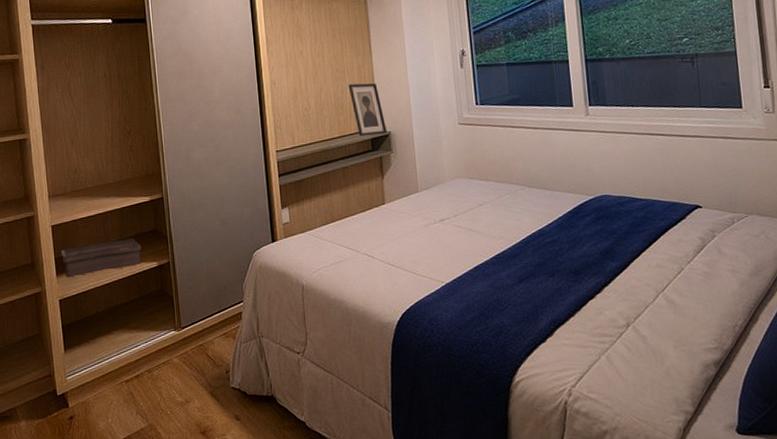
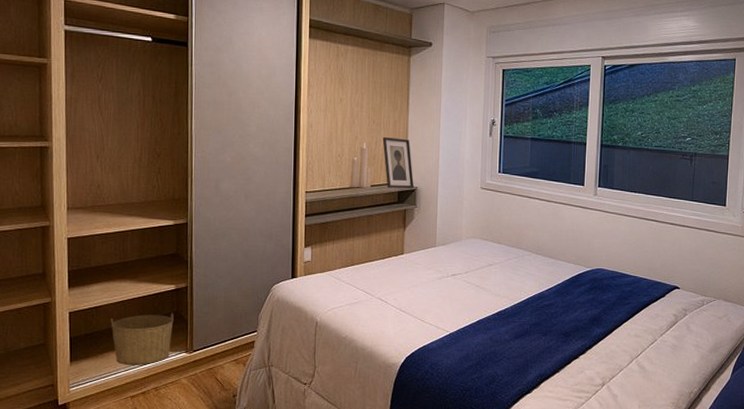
decorative box: present [61,238,142,278] -> none [75,259,160,292]
basket: none [98,291,160,349] -> present [110,313,174,365]
candle: none [318,92,343,141] -> present [349,142,371,189]

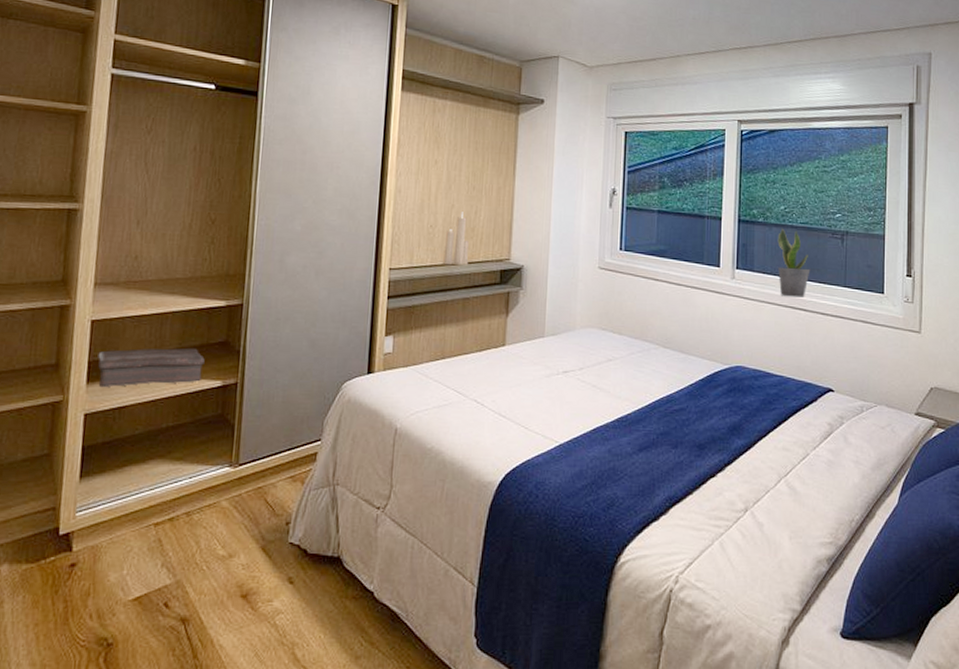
decorative box: none [75,259,160,292] -> present [98,347,205,388]
basket: present [110,313,174,365] -> none [136,416,218,483]
picture frame: present [382,137,414,189] -> none [483,206,520,268]
potted plant: none [634,151,663,210] -> present [777,228,811,298]

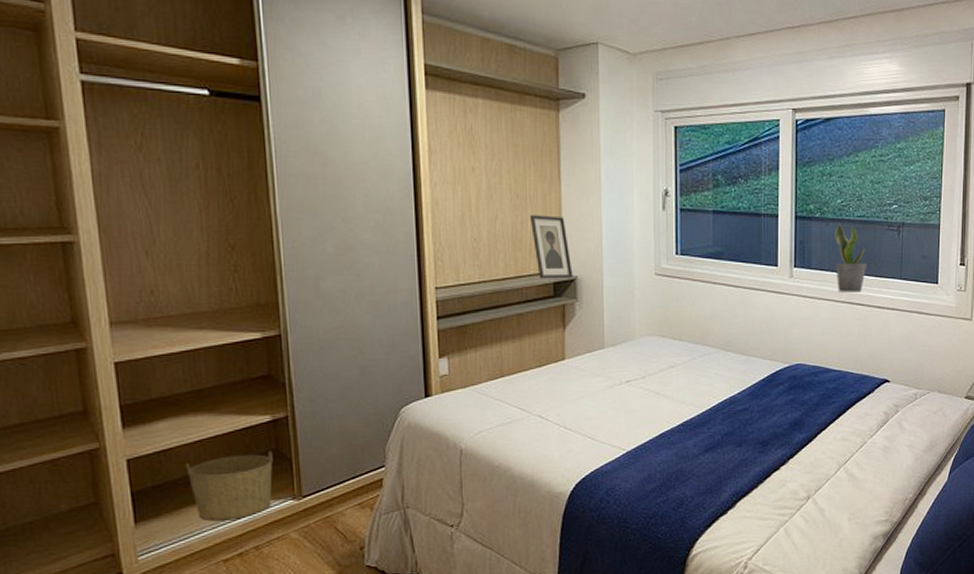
decorative box: present [98,347,205,388] -> none [129,383,249,432]
basket: none [136,416,218,483] -> present [185,451,273,522]
candle: present [442,212,469,266] -> none [491,222,519,281]
picture frame: none [483,206,520,268] -> present [529,215,573,279]

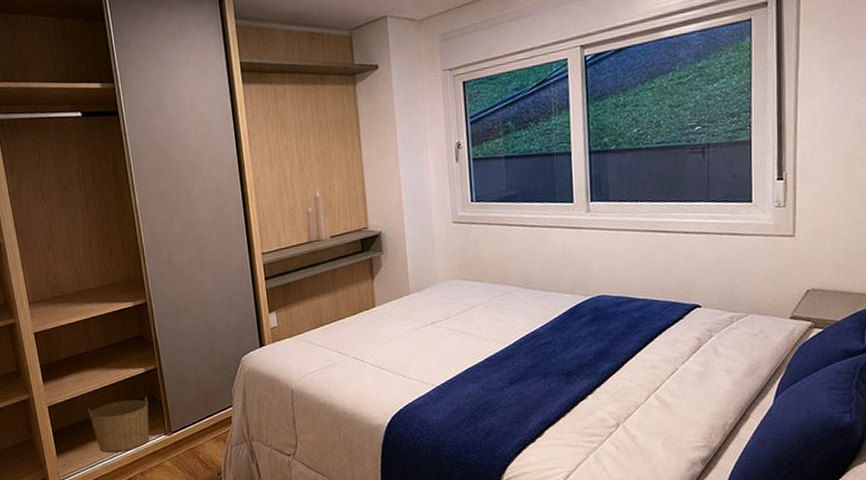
candle: none [491,222,519,281] -> present [305,190,331,243]
picture frame: present [529,215,573,279] -> none [336,179,377,237]
potted plant: present [835,223,867,292] -> none [632,152,670,222]

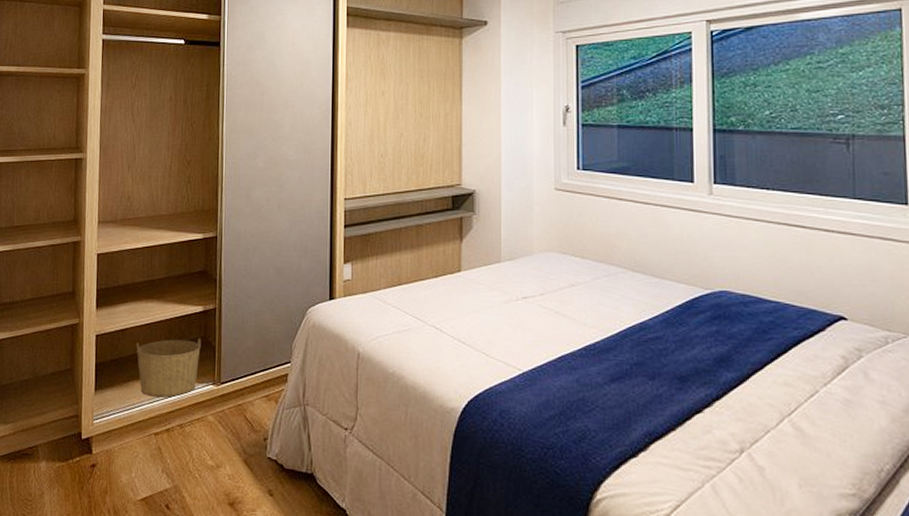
candle: present [305,190,331,243] -> none [394,140,420,193]

